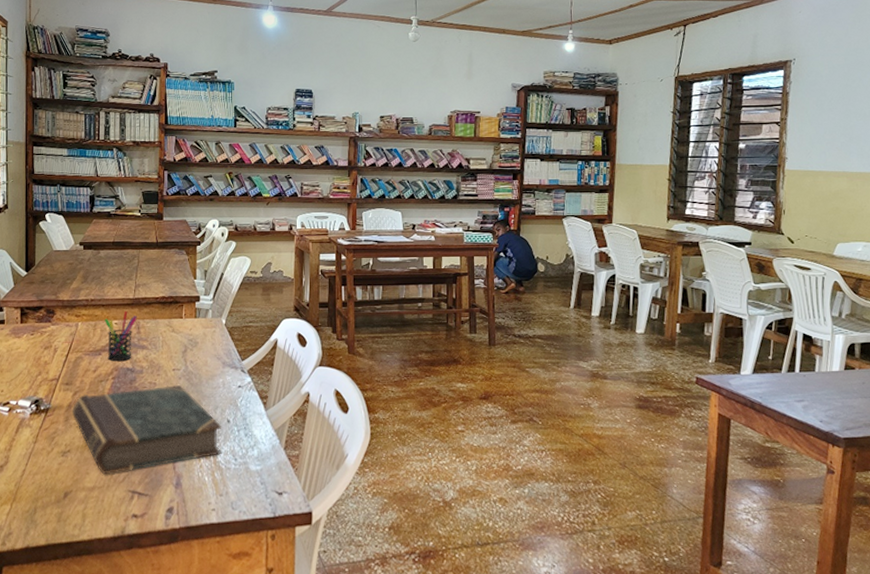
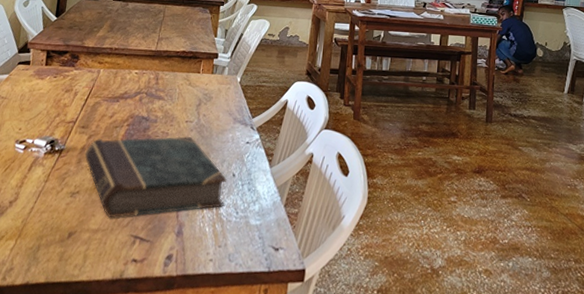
pen holder: present [104,310,137,362] -> none [124,61,157,110]

